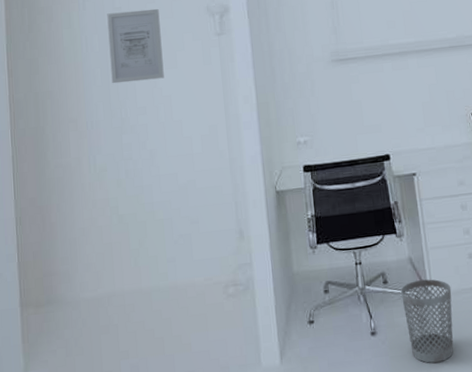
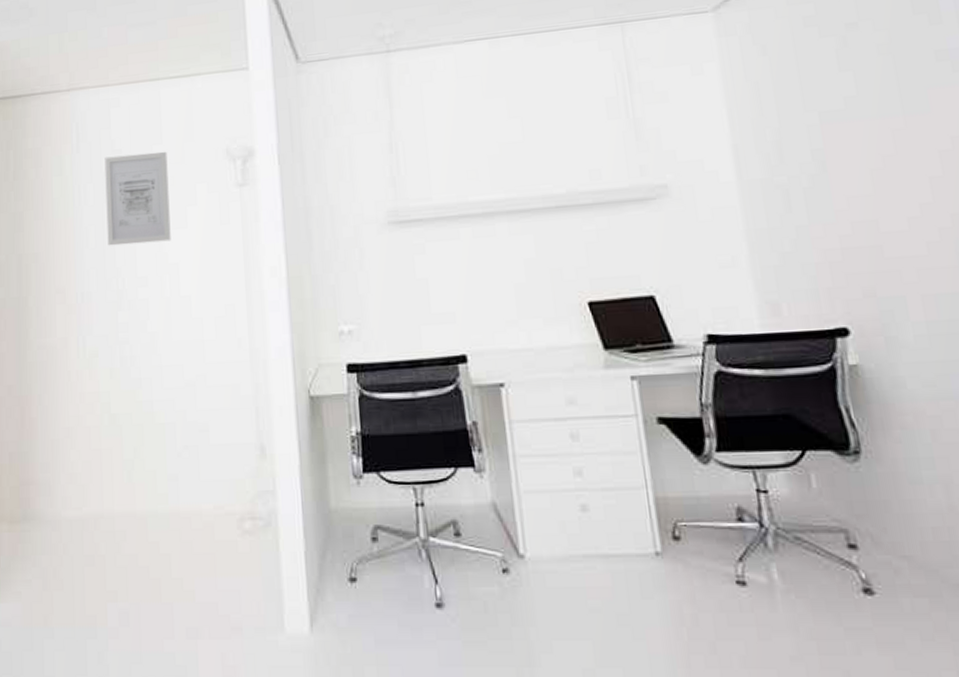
wastebasket: present [401,279,454,363] -> none [480,536,557,657]

